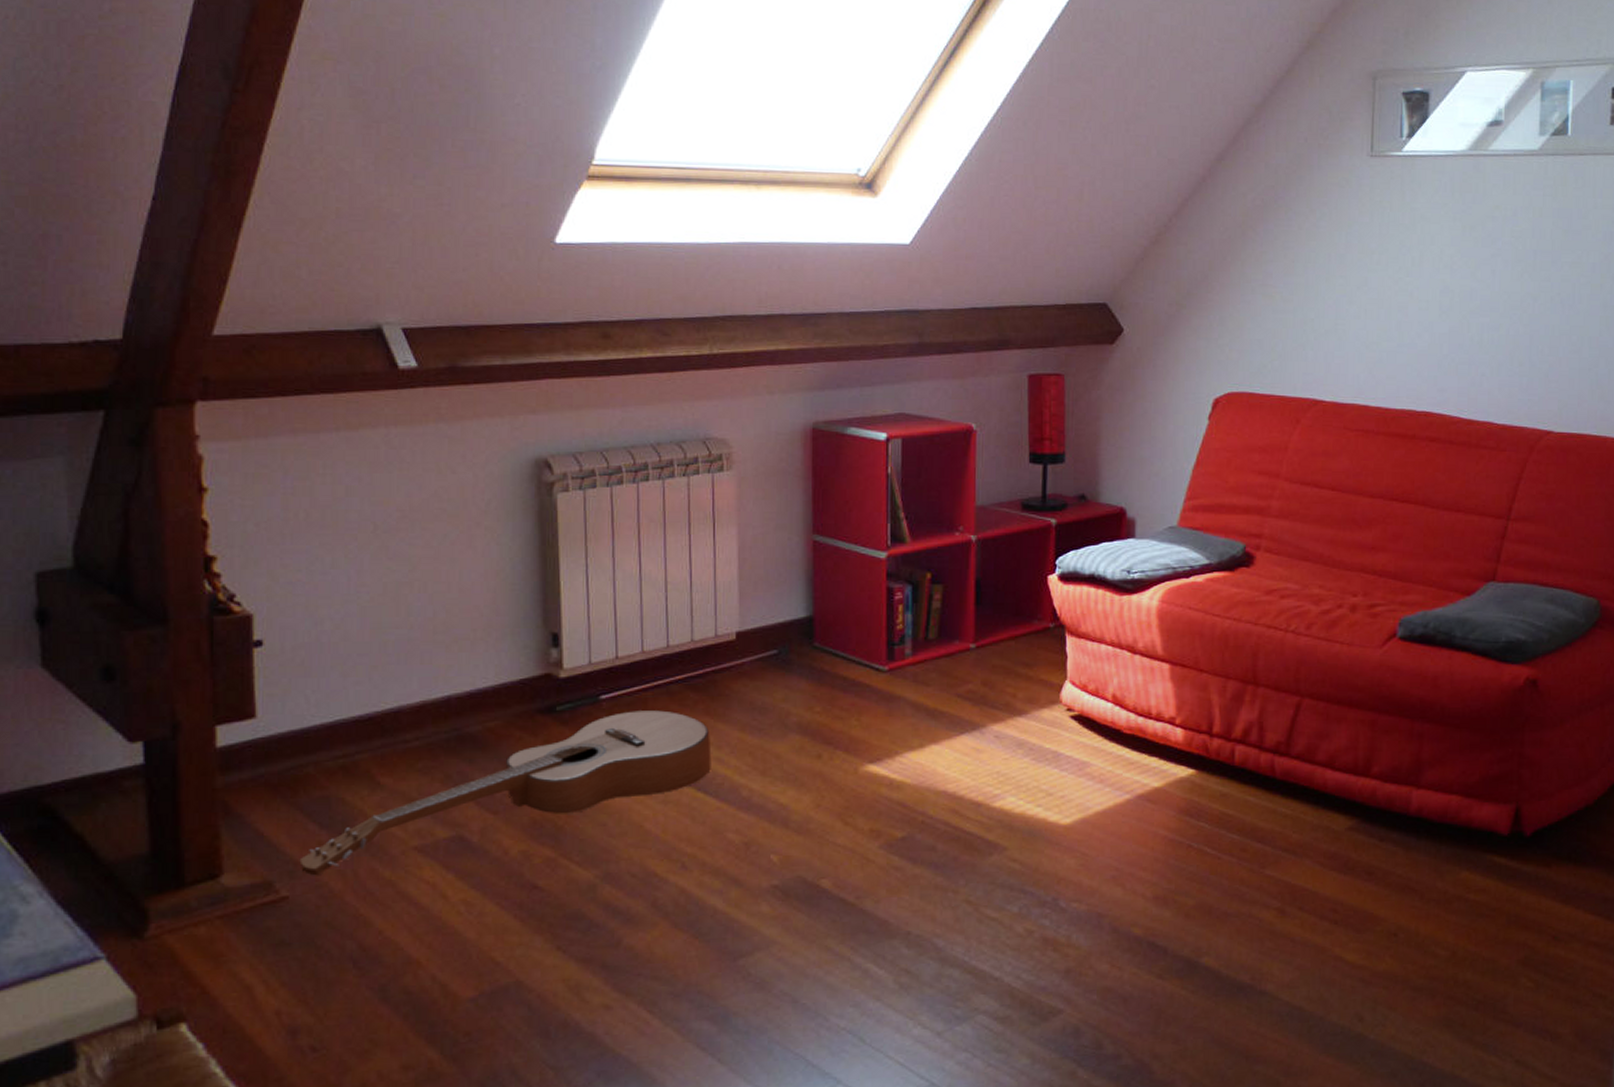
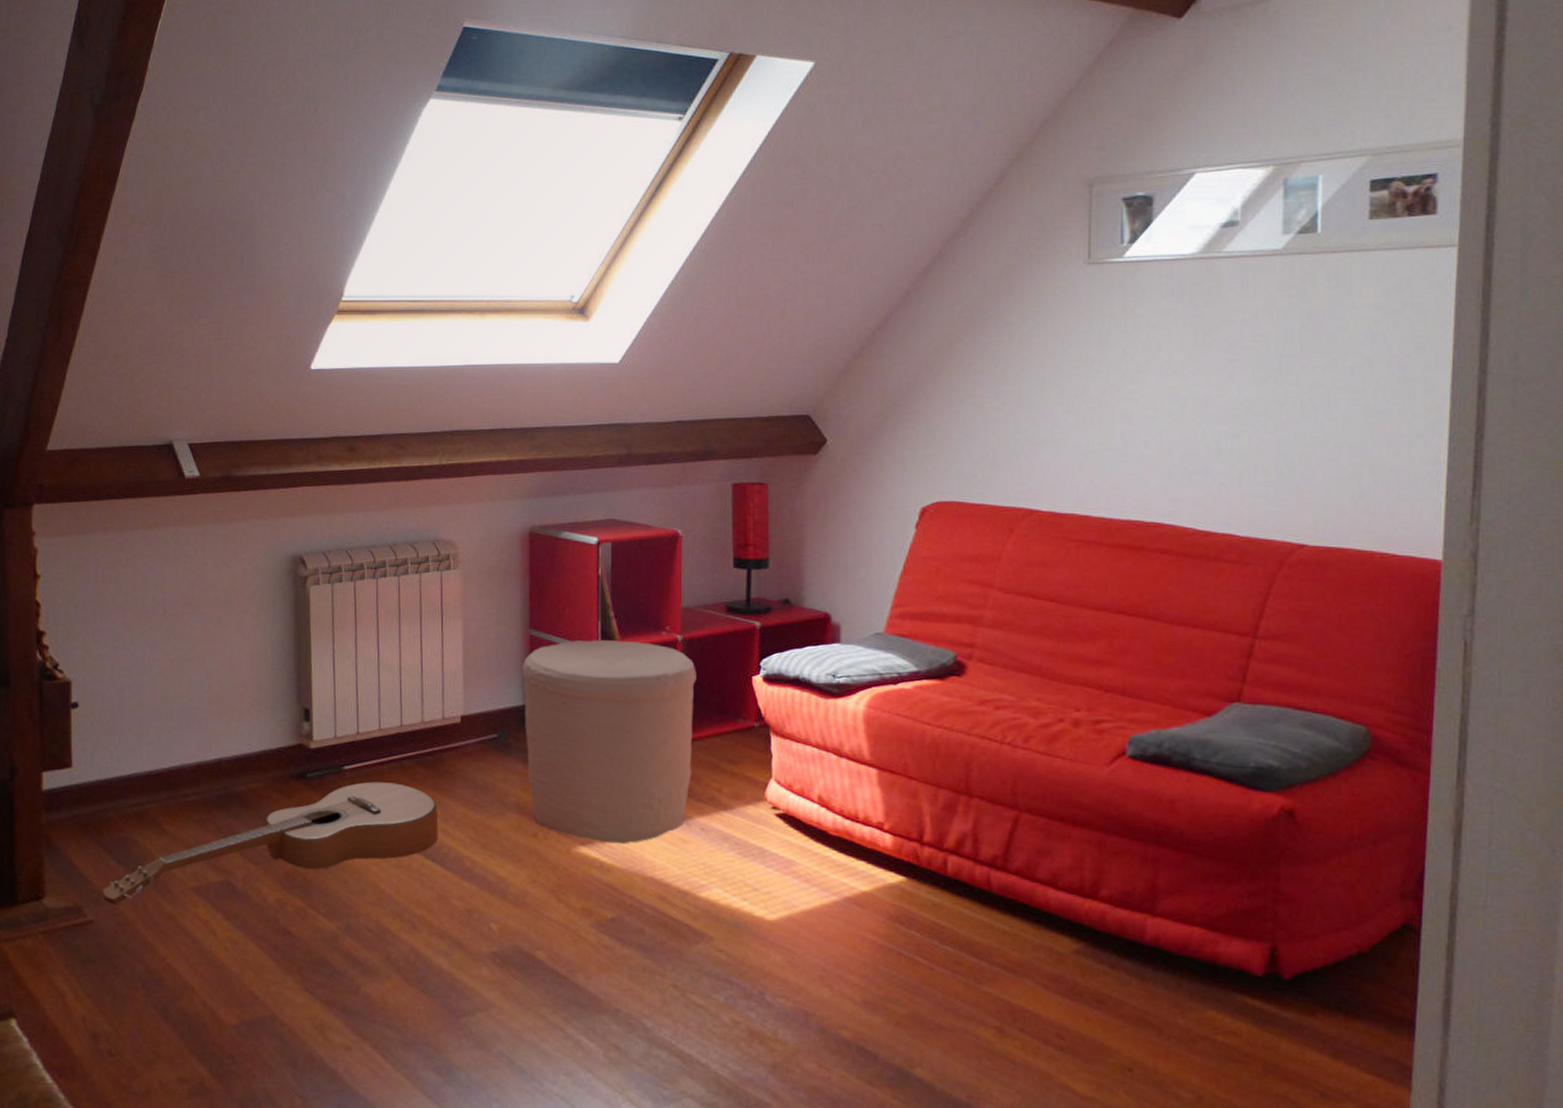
basket: none [804,544,991,759] -> present [522,639,696,844]

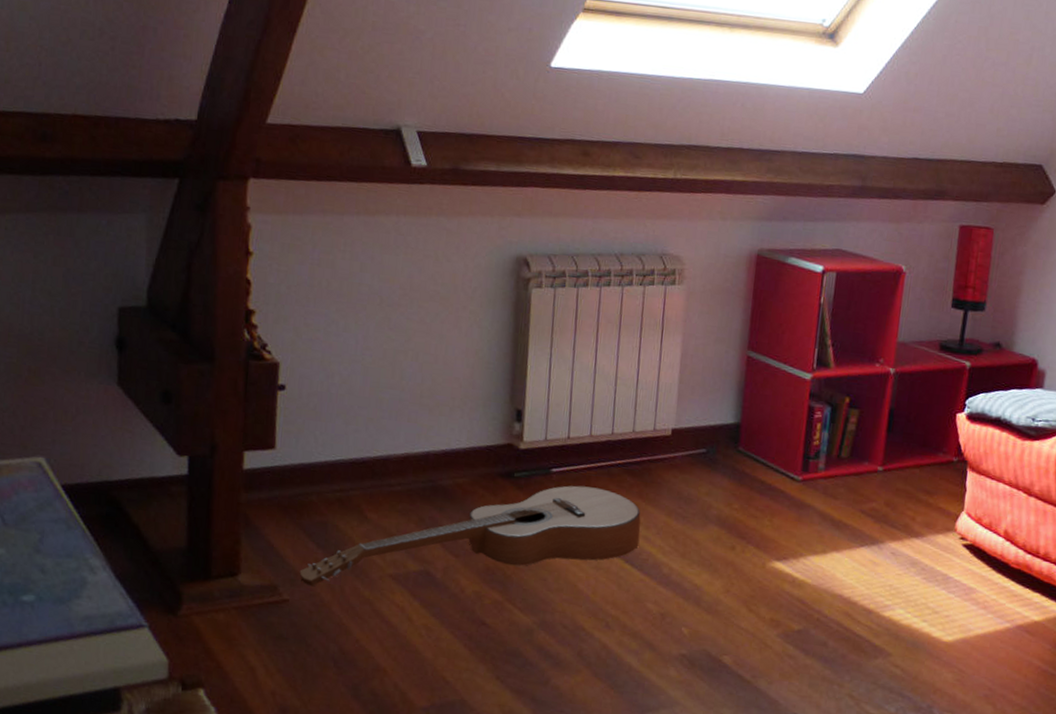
basket: present [522,639,696,844] -> none [731,364,904,562]

